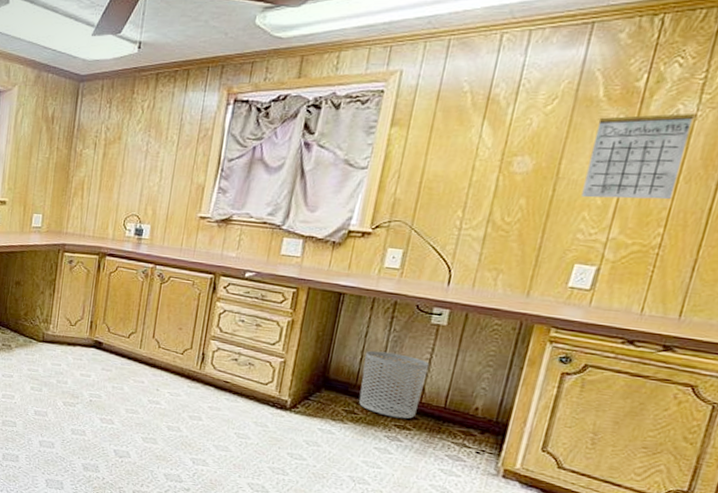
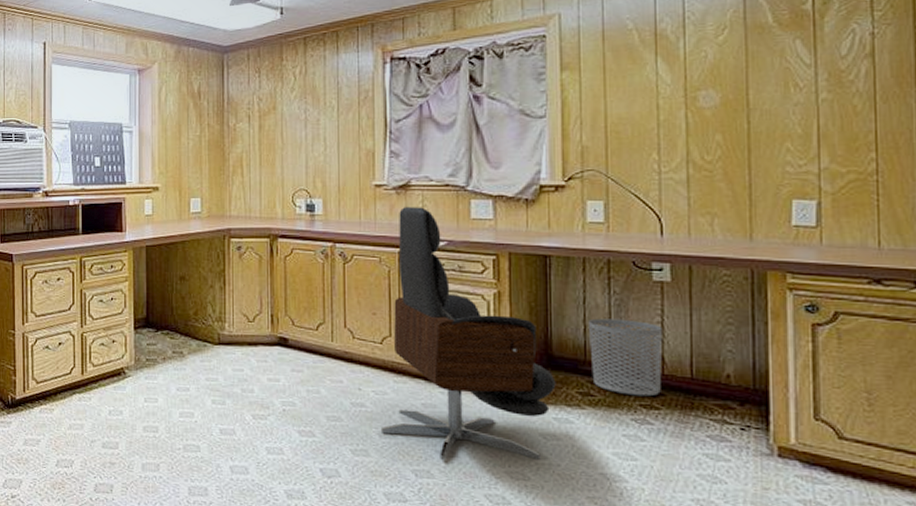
office chair: none [169,239,327,460] -> present [380,207,556,460]
calendar: present [581,97,696,200] -> none [775,18,875,128]

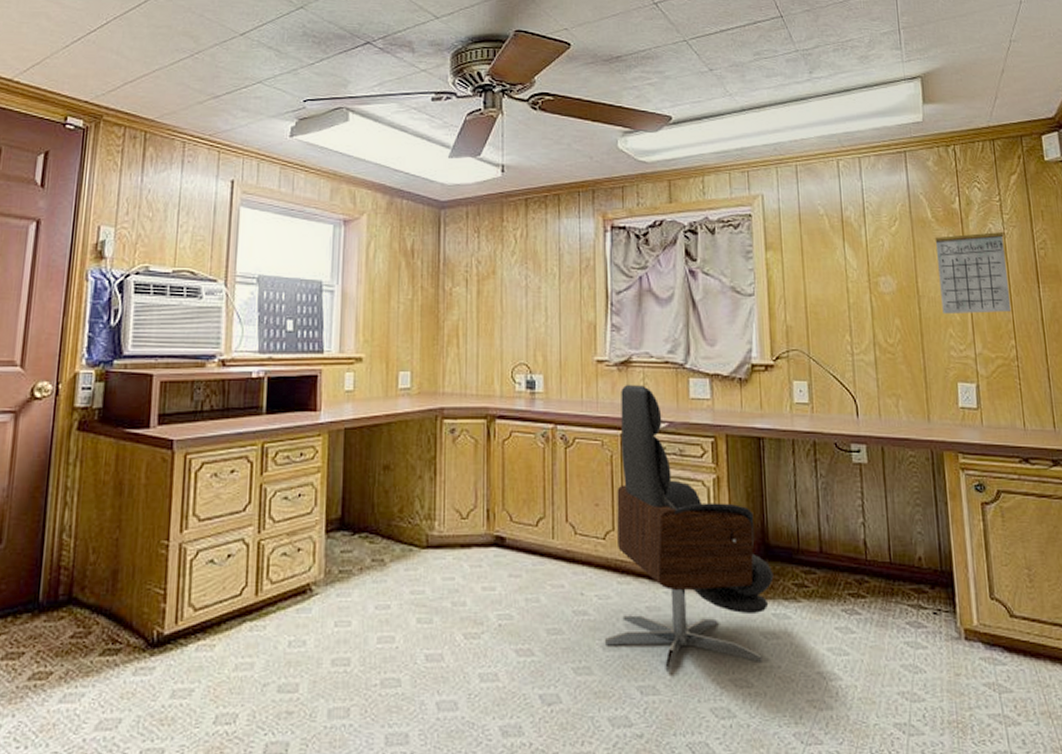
waste bin: present [587,318,663,397] -> none [799,503,866,585]
calendar: none [775,18,875,128] -> present [934,217,1012,315]

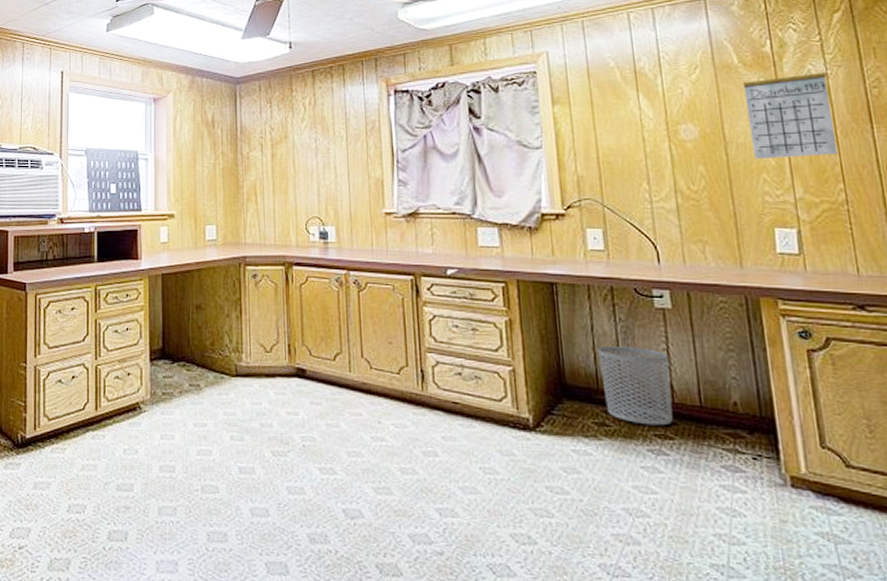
office chair: present [604,385,774,671] -> none [402,235,572,497]
waste bin: none [799,503,866,585] -> present [597,346,673,426]

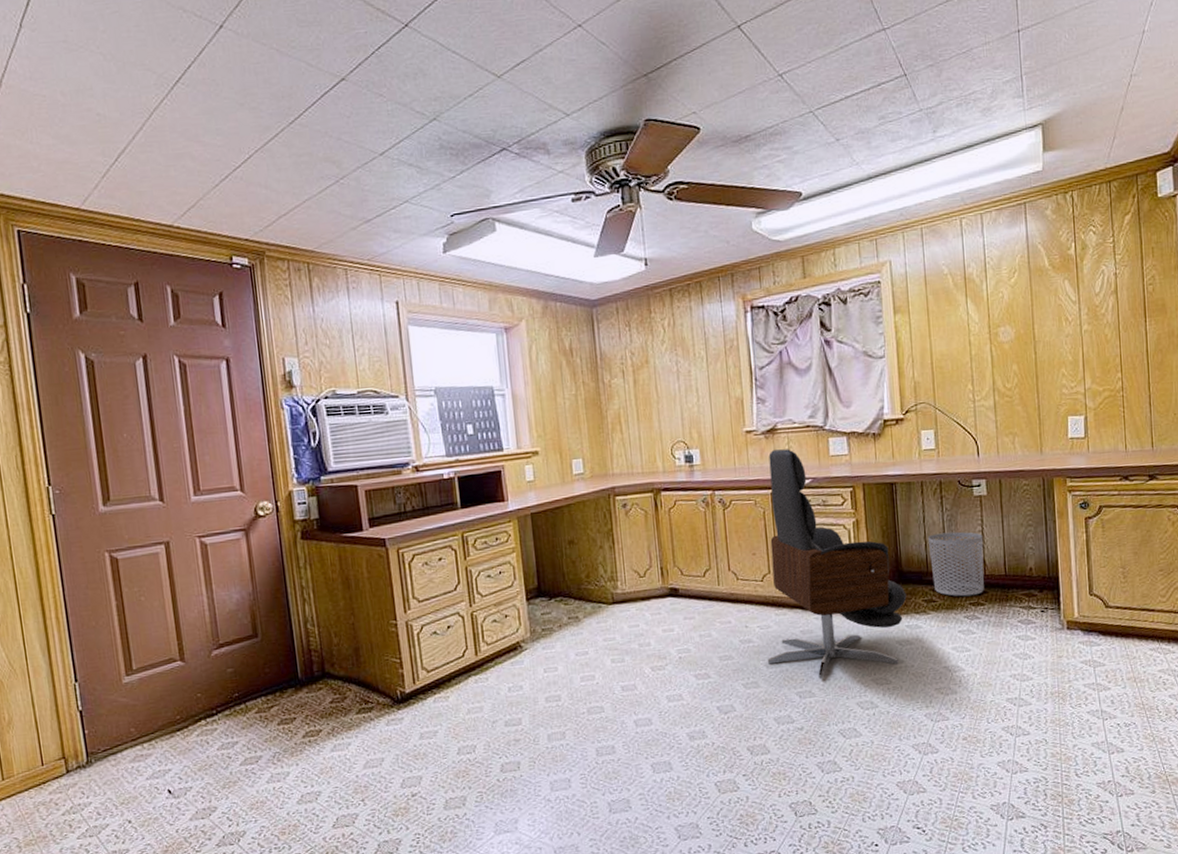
office chair: none [402,235,572,497] -> present [767,449,907,679]
calendar: present [742,60,839,160] -> none [1051,262,1120,356]

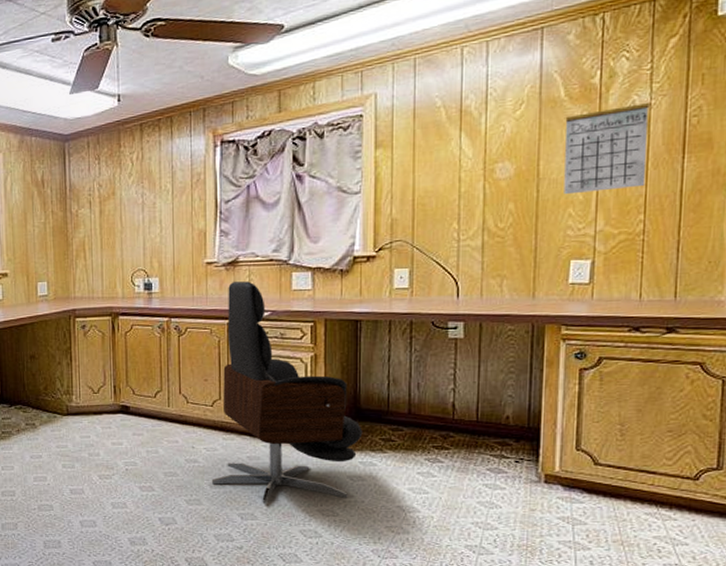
waste bin: present [927,531,985,597] -> none [391,373,455,439]
calendar: none [1051,262,1120,356] -> present [564,91,650,195]

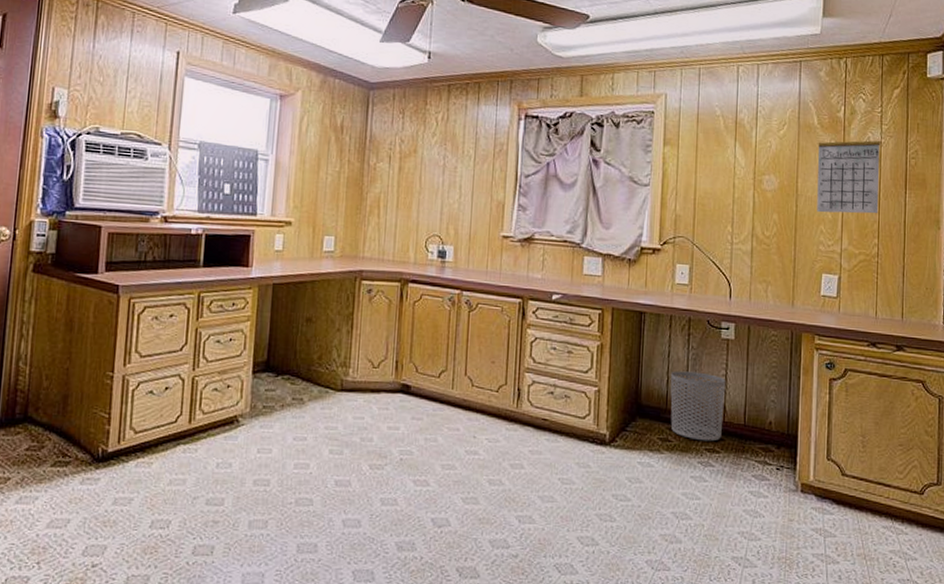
office chair: present [211,281,363,503] -> none [490,259,642,505]
waste bin: none [391,373,455,439] -> present [670,371,726,442]

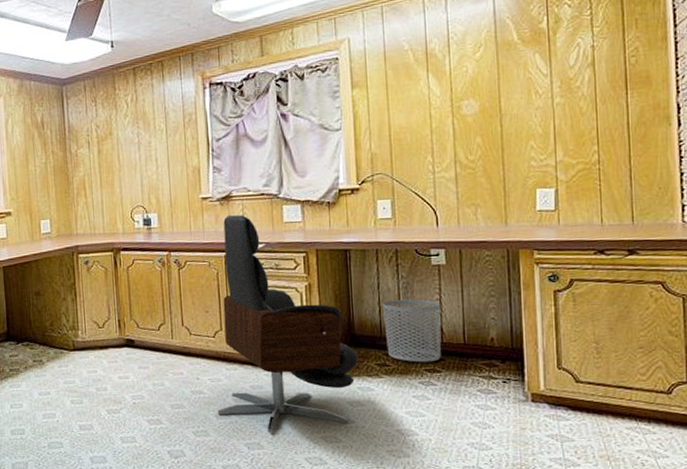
office chair: none [490,259,642,505] -> present [217,215,359,432]
calendar: present [817,126,881,214] -> none [520,35,596,129]

